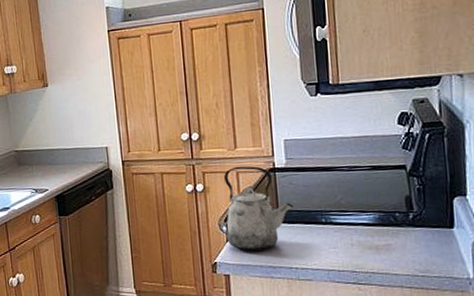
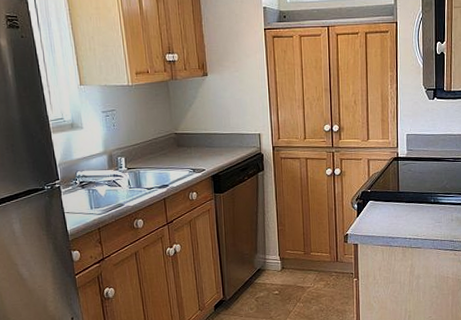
kettle: present [223,166,293,251] -> none [357,154,410,225]

